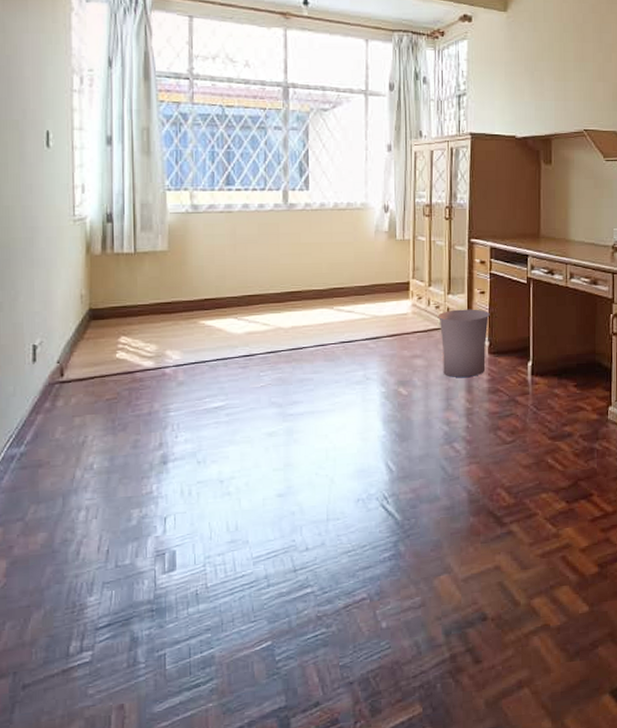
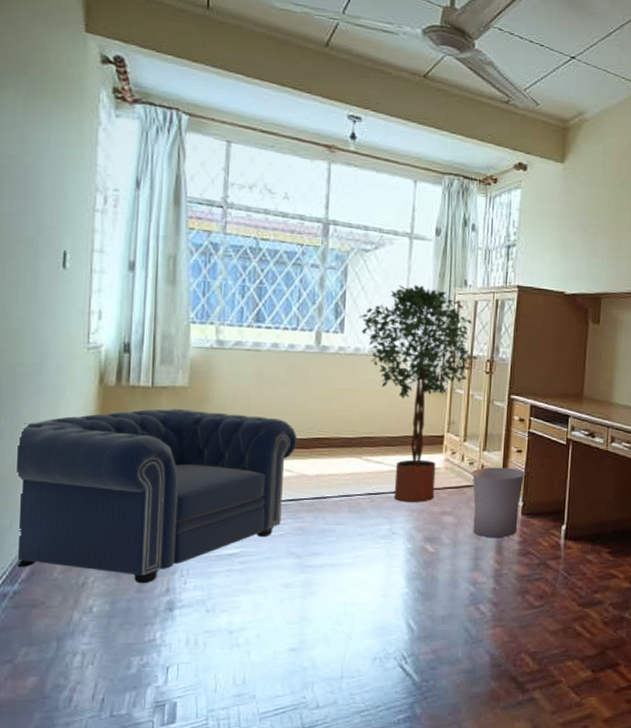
armchair: none [16,272,272,440] -> present [17,409,298,584]
potted tree: none [322,139,437,348] -> present [359,285,478,502]

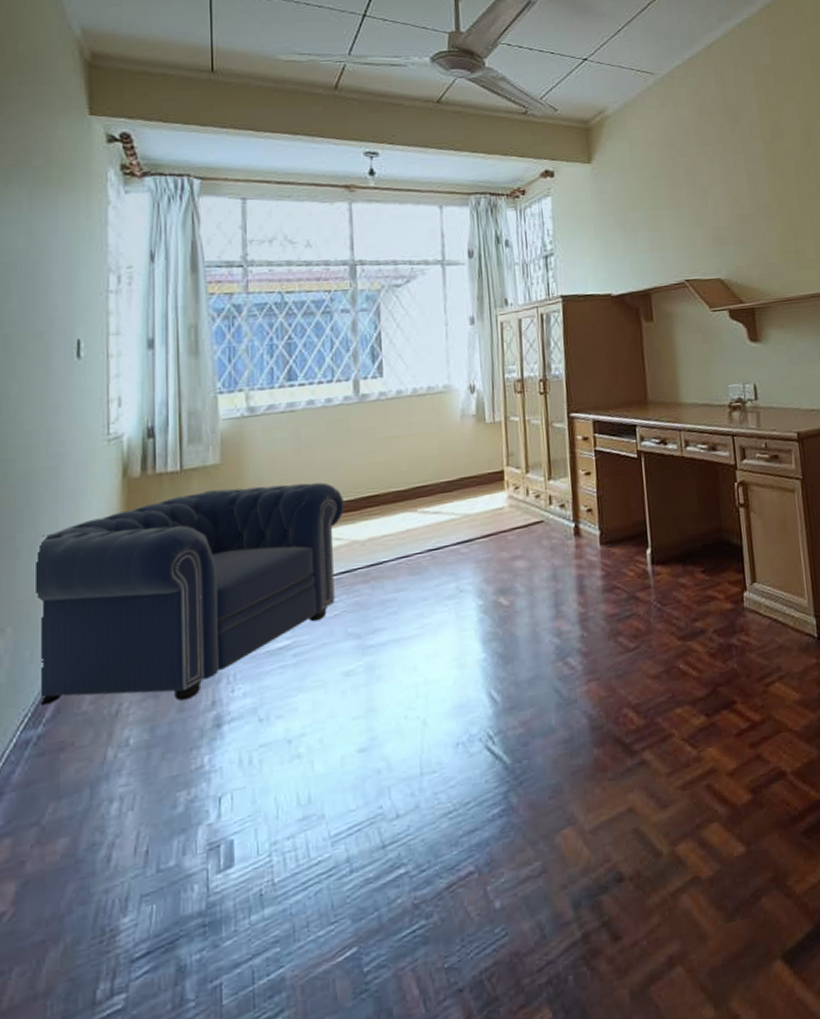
potted tree: present [359,285,478,502] -> none [398,312,530,553]
waste bin: present [471,467,526,538] -> none [538,493,599,578]

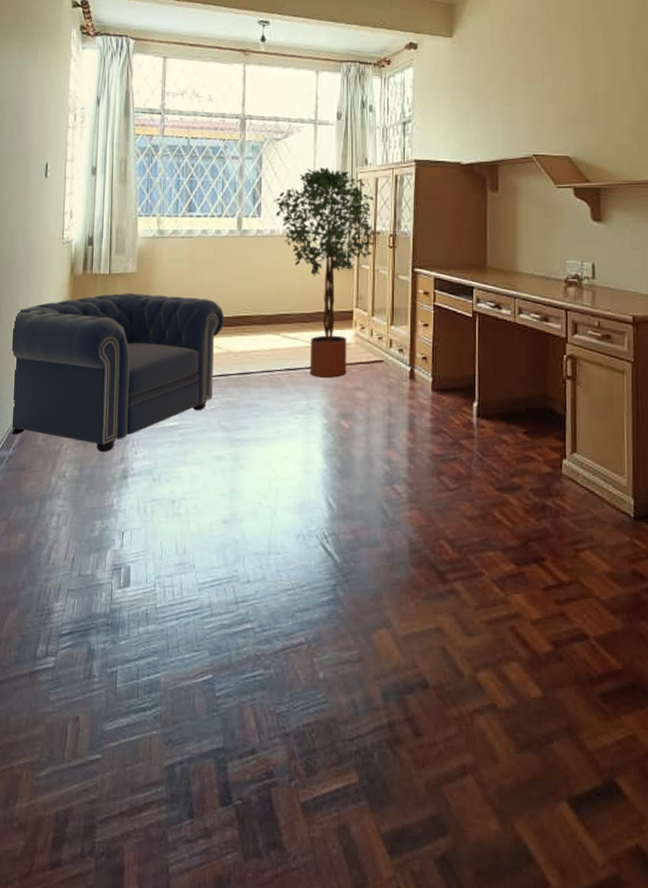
potted tree: none [398,312,530,553] -> present [273,167,381,378]

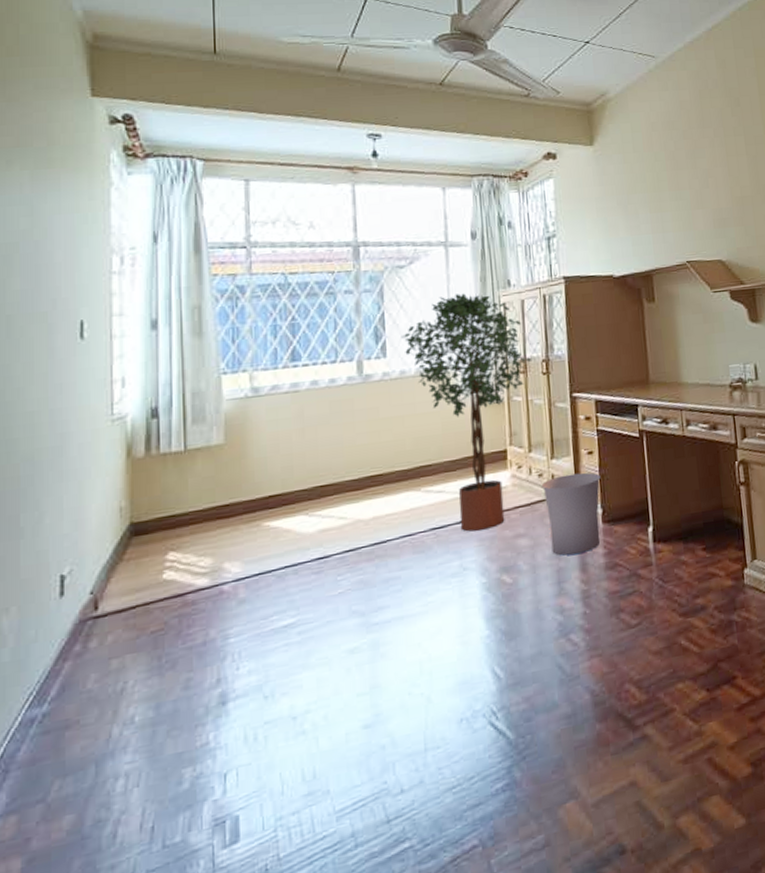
armchair: present [12,293,225,453] -> none [40,462,349,685]
waste bin: none [380,341,434,415] -> present [541,472,601,556]

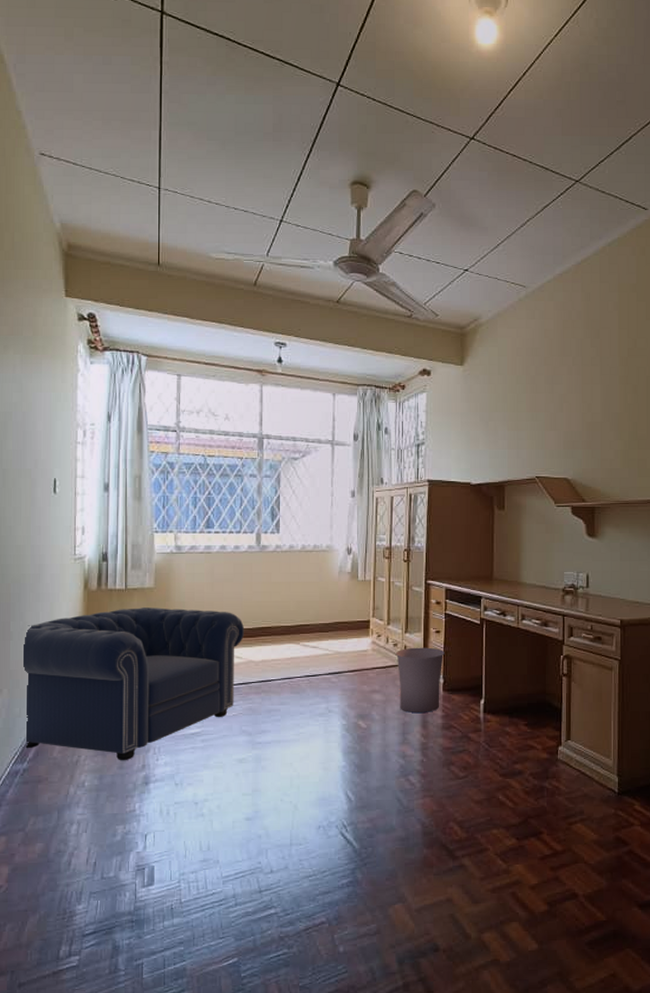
armchair: none [40,462,349,685] -> present [23,607,245,761]
potted tree: present [401,293,532,532] -> none [292,486,396,682]

